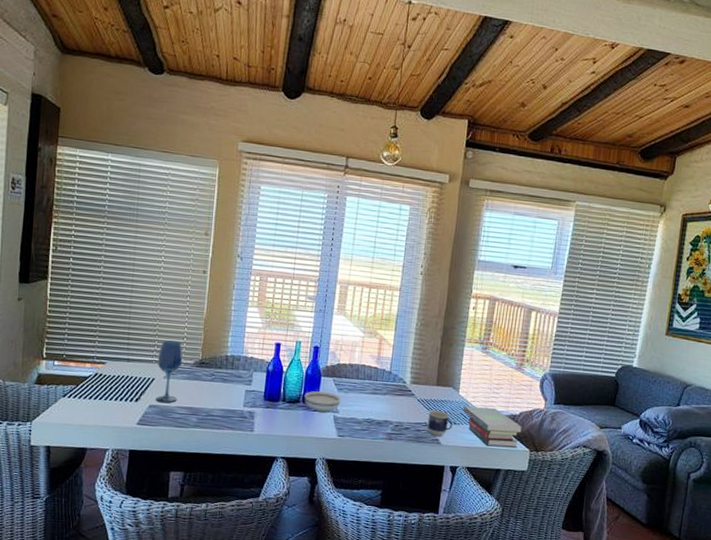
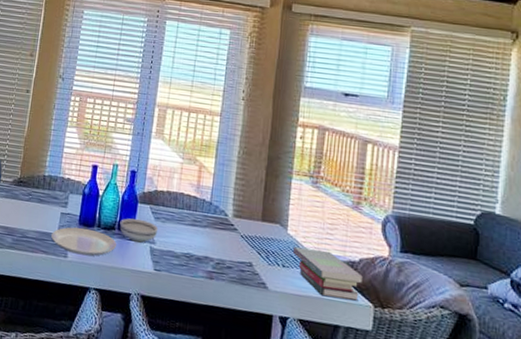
plate: none [237,403,301,429] -> present [51,227,116,256]
cup: present [427,410,453,437] -> none [252,248,281,281]

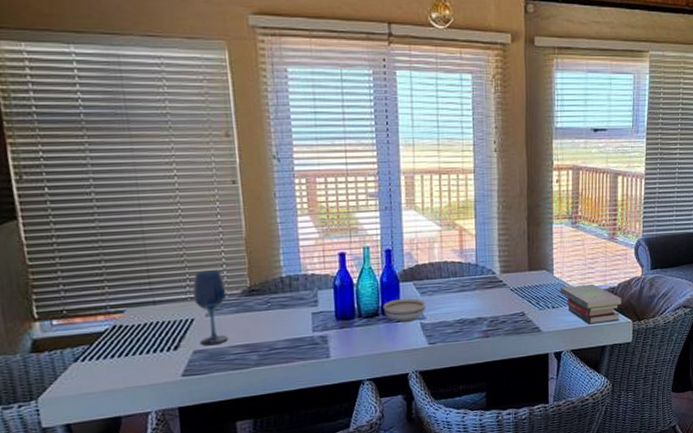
plate: present [51,227,116,256] -> none [306,321,383,352]

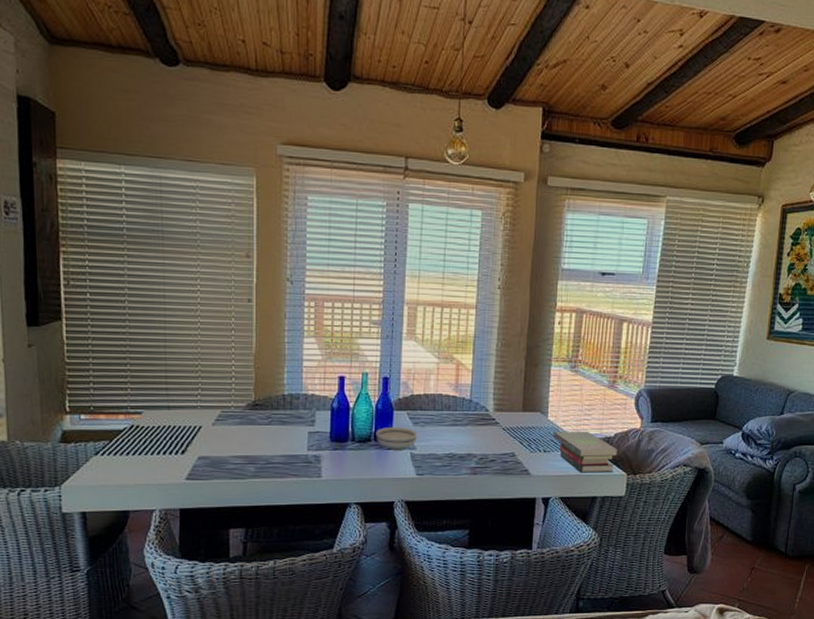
wineglass: present [192,270,228,346] -> none [202,382,233,453]

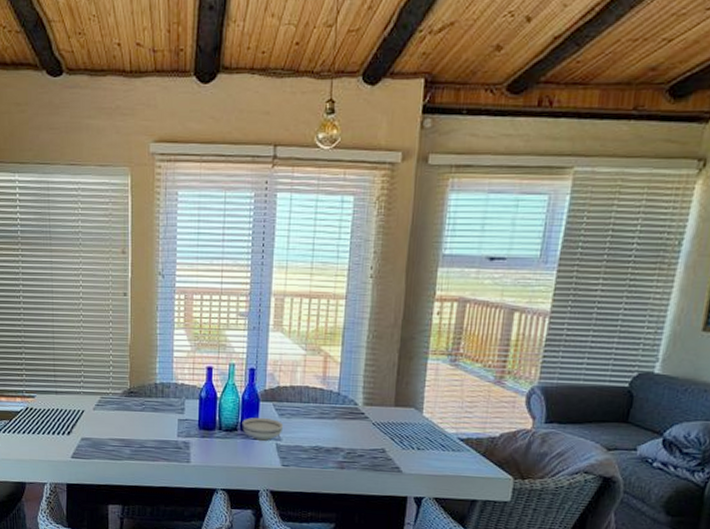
books: present [554,431,618,473] -> none [429,429,503,475]

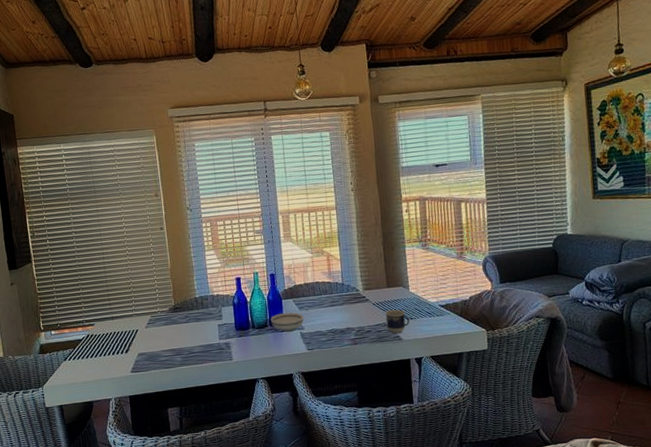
cup: none [385,434,416,465] -> present [385,309,410,334]

